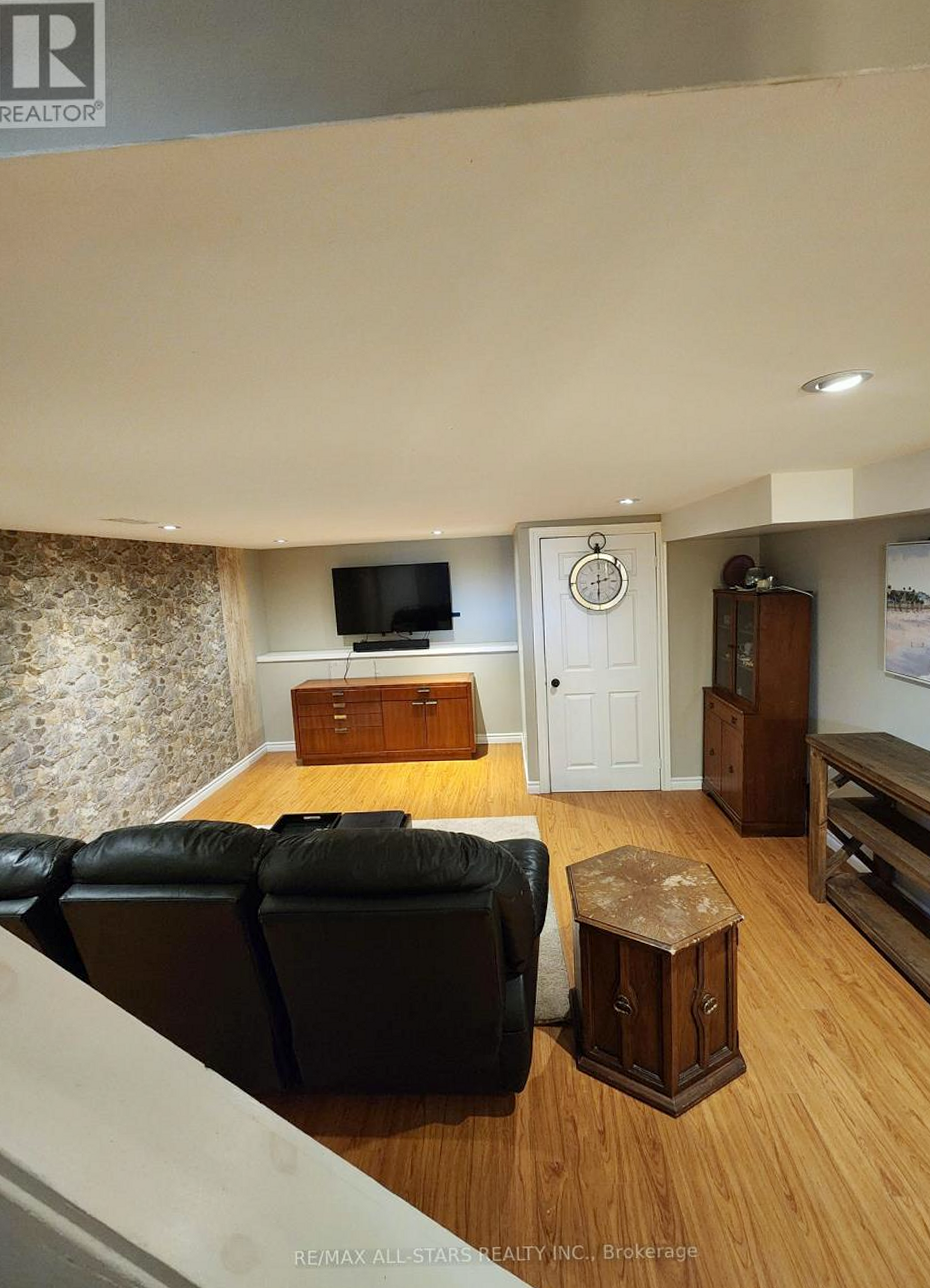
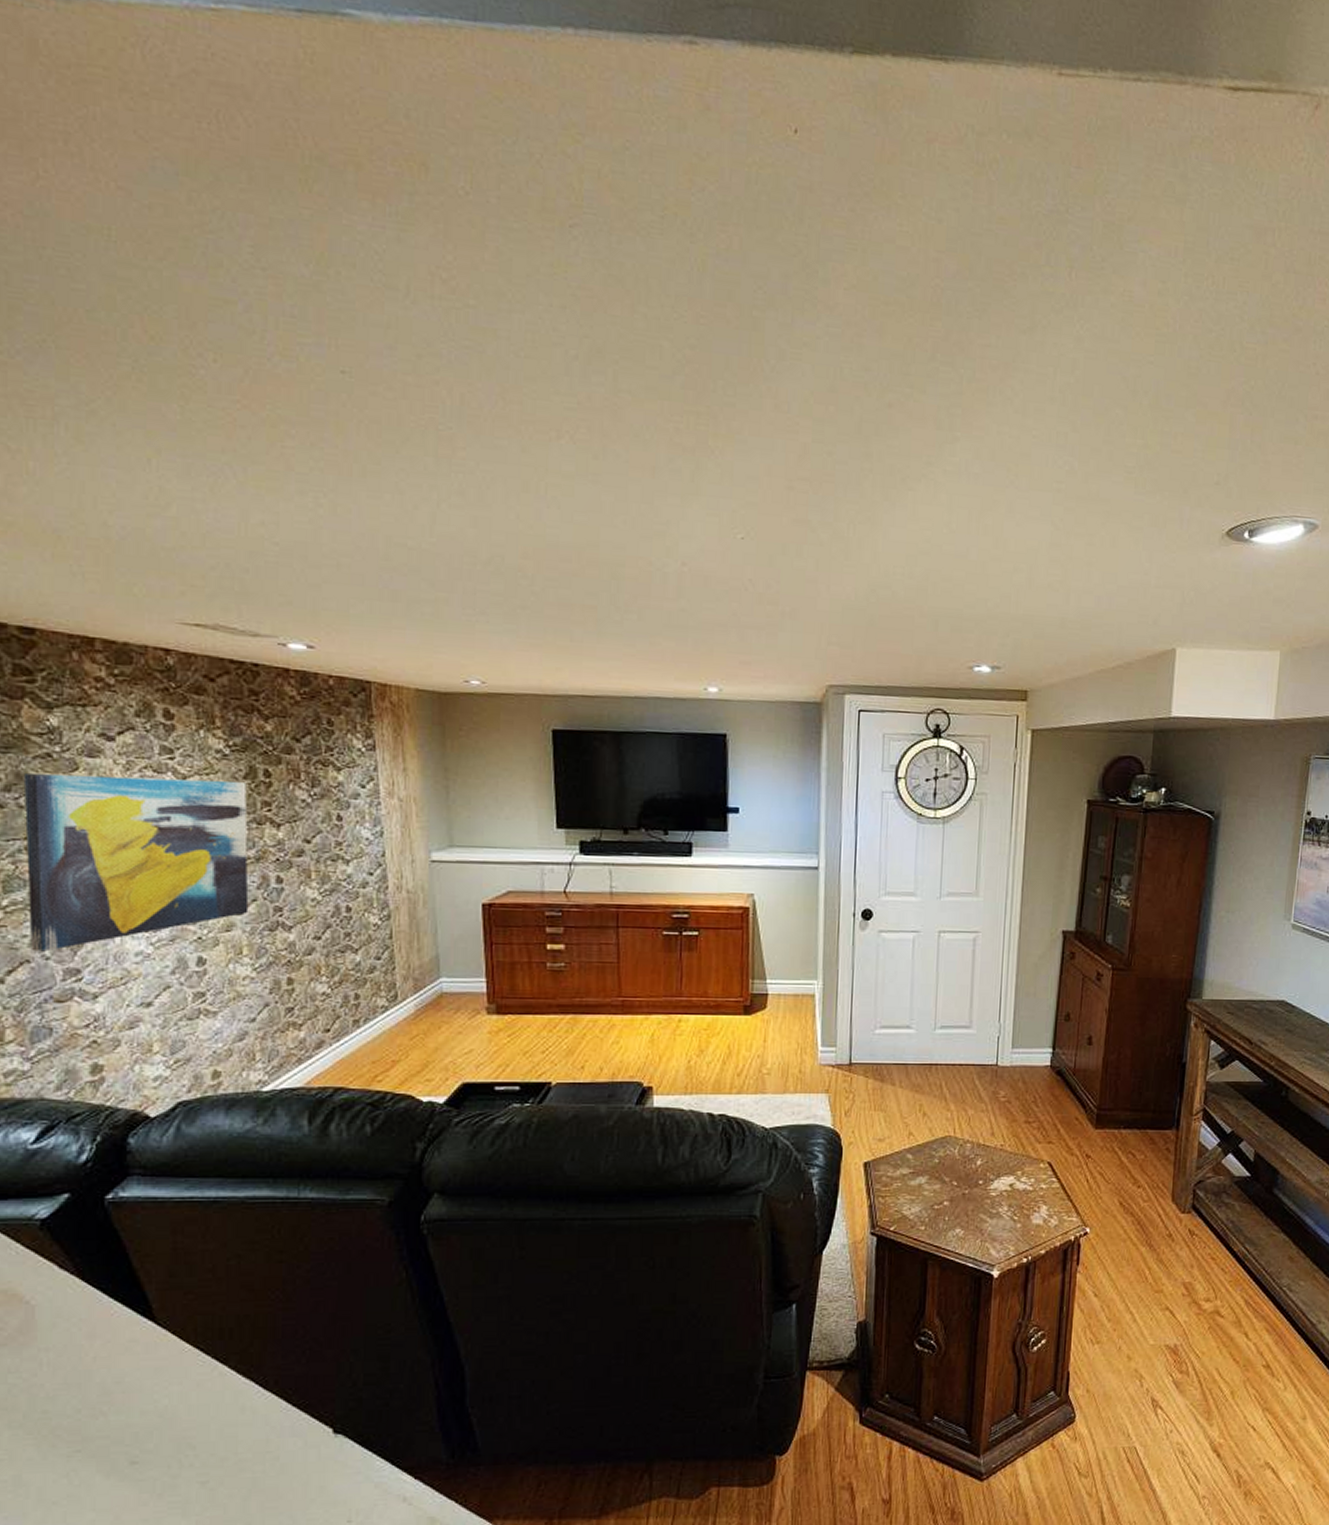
wall art: none [10,618,144,736] -> present [23,774,249,952]

